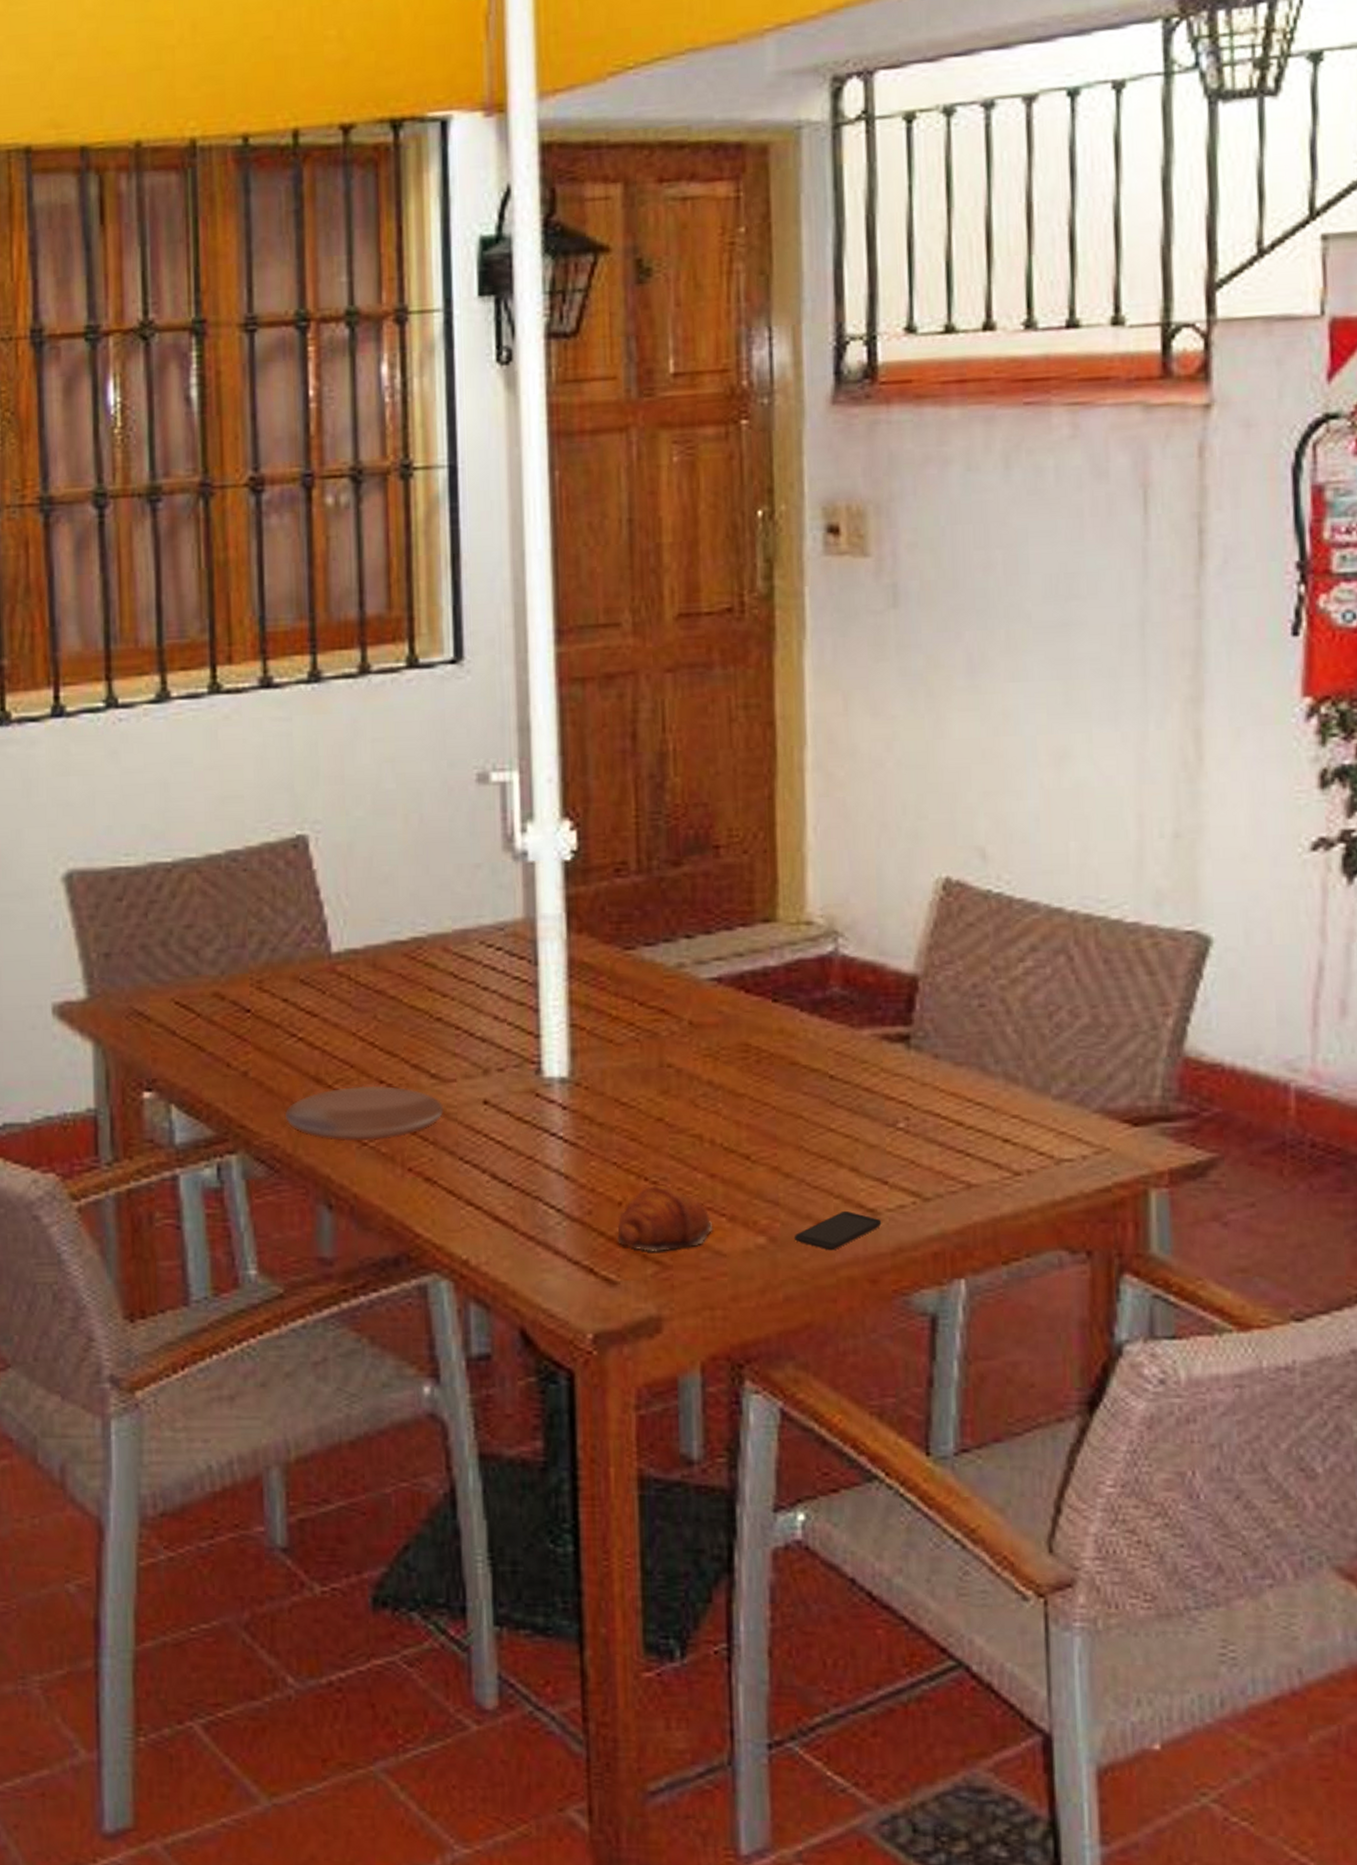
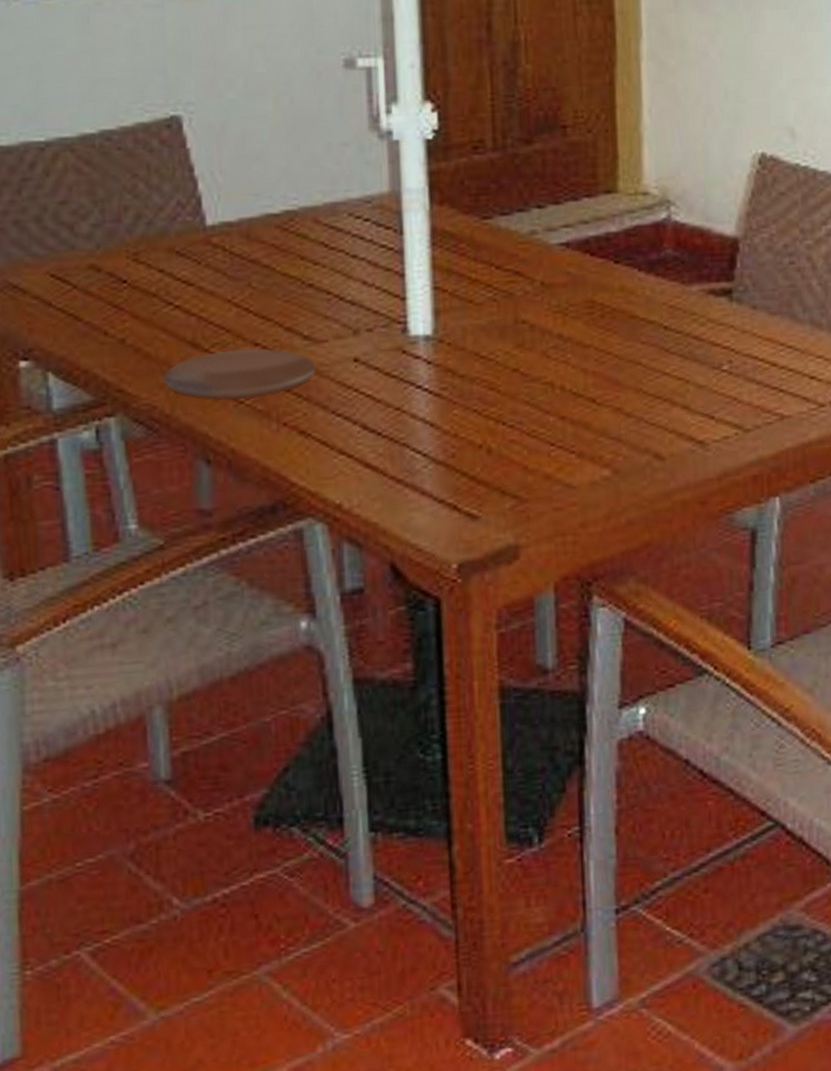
croissant: present [617,1184,713,1251] -> none [478,427,564,487]
mobile phone: present [794,1211,882,1251] -> none [634,444,710,479]

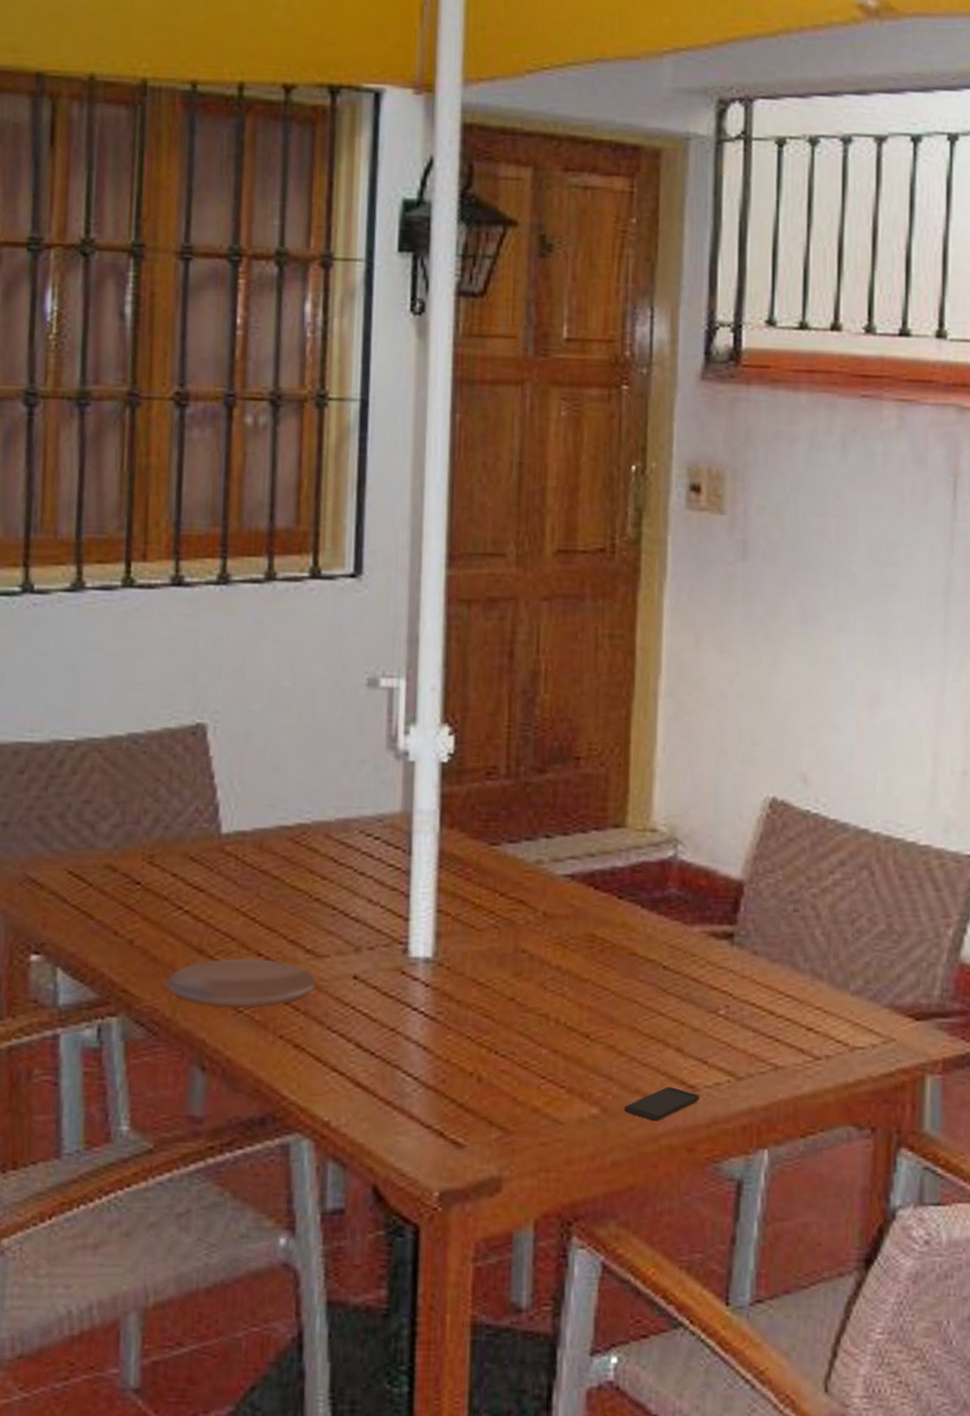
mobile phone: none [634,444,710,479] -> present [623,1087,700,1122]

